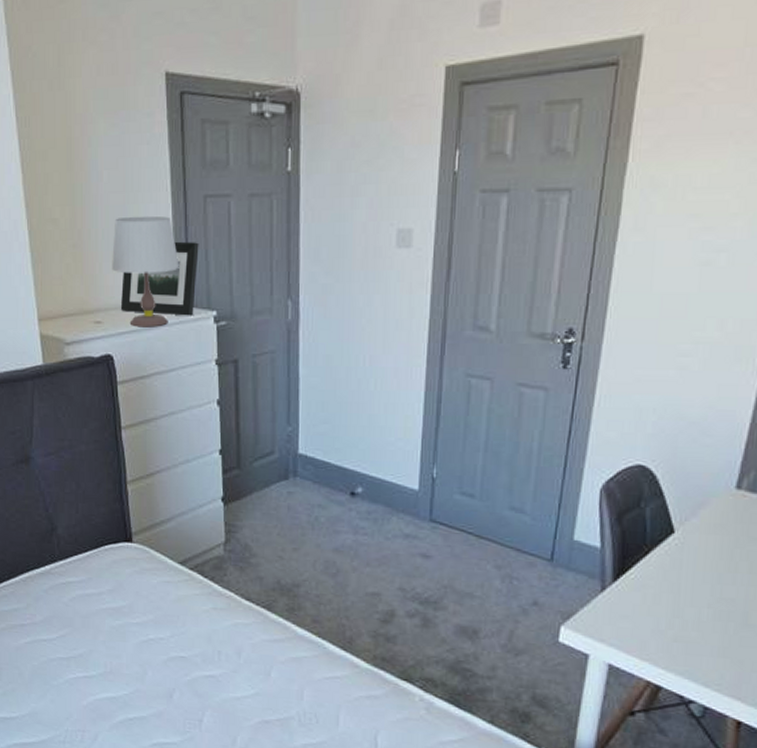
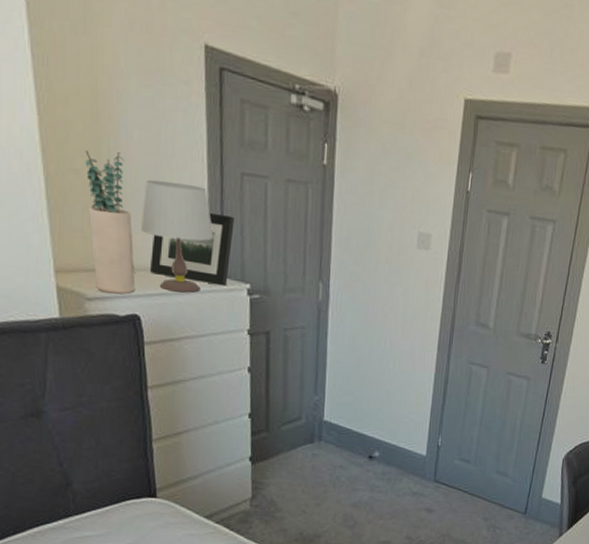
vase: none [62,196,108,337] -> present [85,151,136,295]

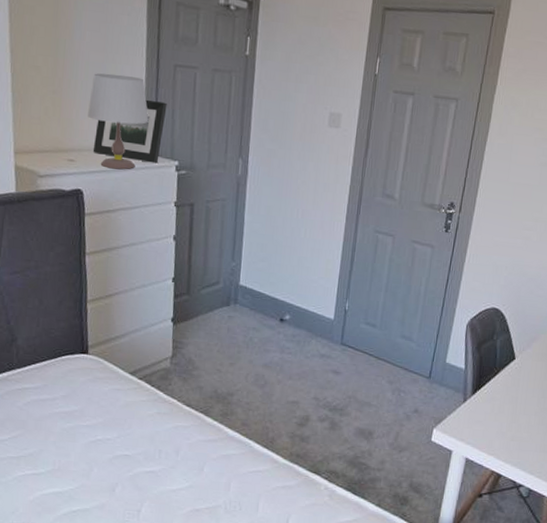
vase: present [85,151,136,295] -> none [45,50,81,173]

